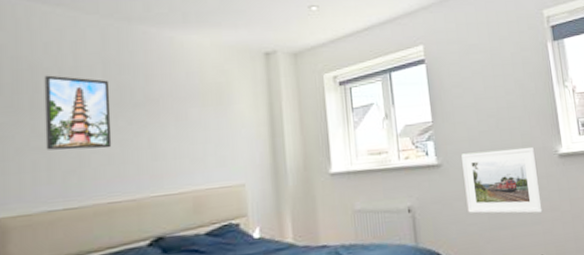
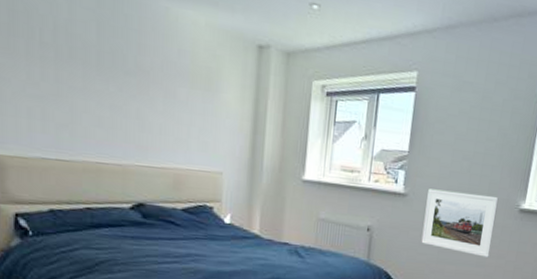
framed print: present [44,75,112,150] -> none [39,22,103,111]

